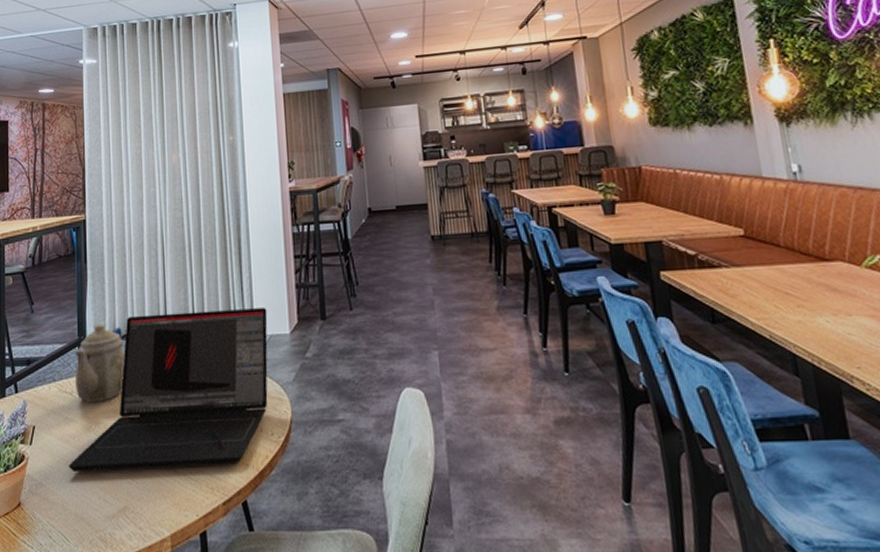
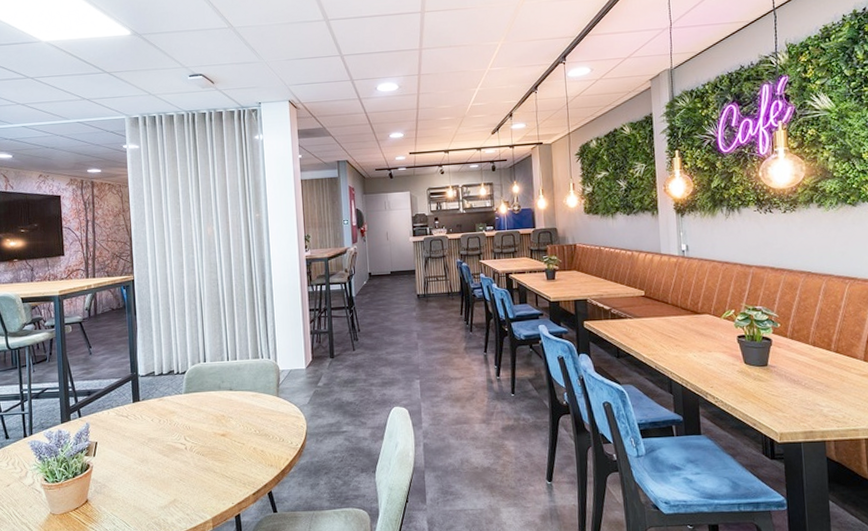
laptop: present [68,308,268,473] -> none [126,349,288,476]
teapot: present [75,323,125,403] -> none [129,362,172,424]

